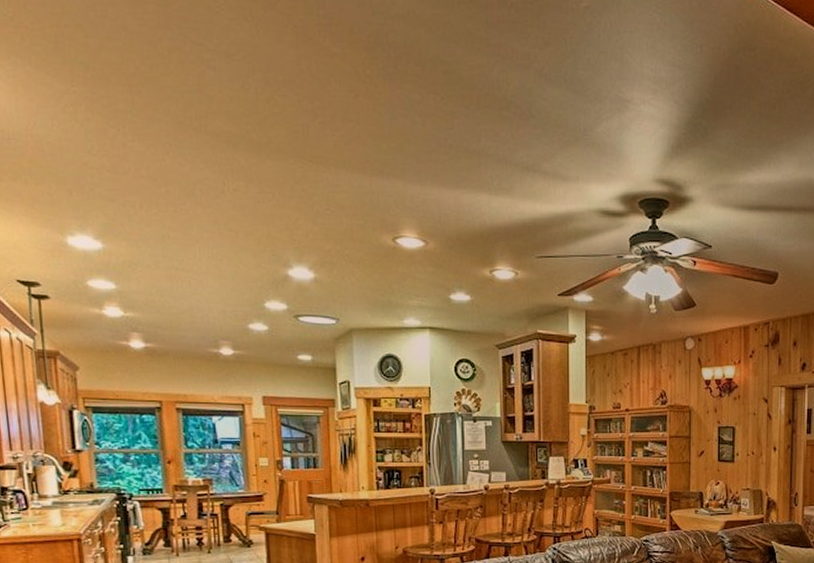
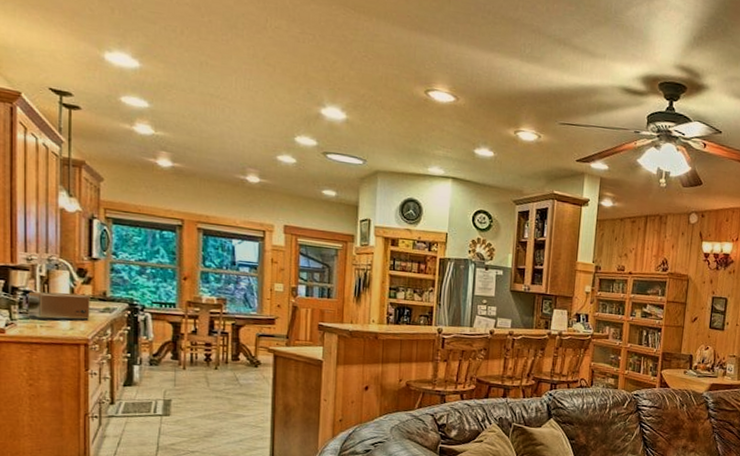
toaster: none [17,488,80,519] -> present [28,291,90,322]

